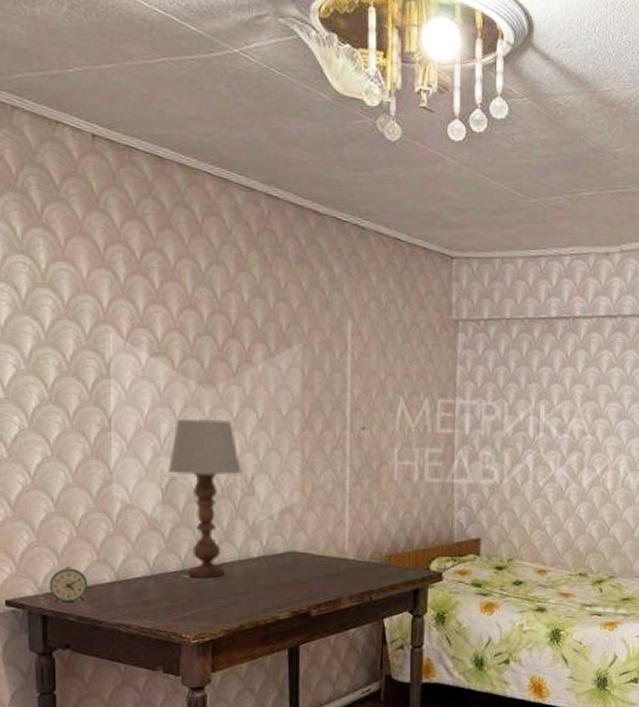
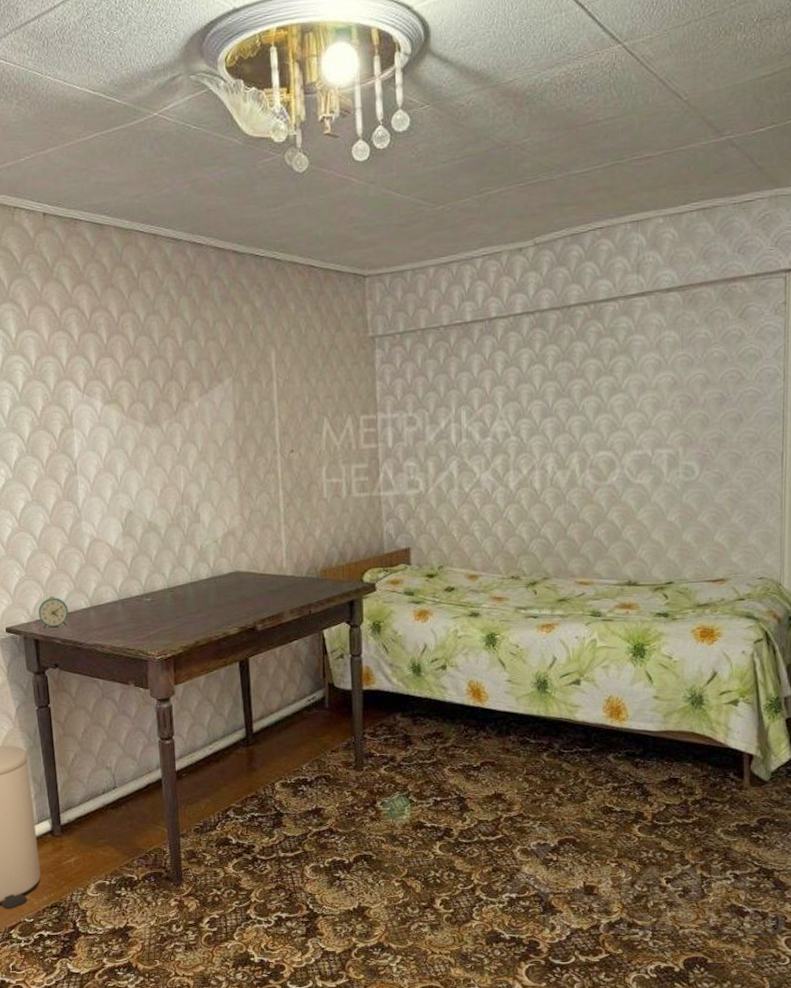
table lamp: present [167,419,241,578] -> none [125,456,187,600]

